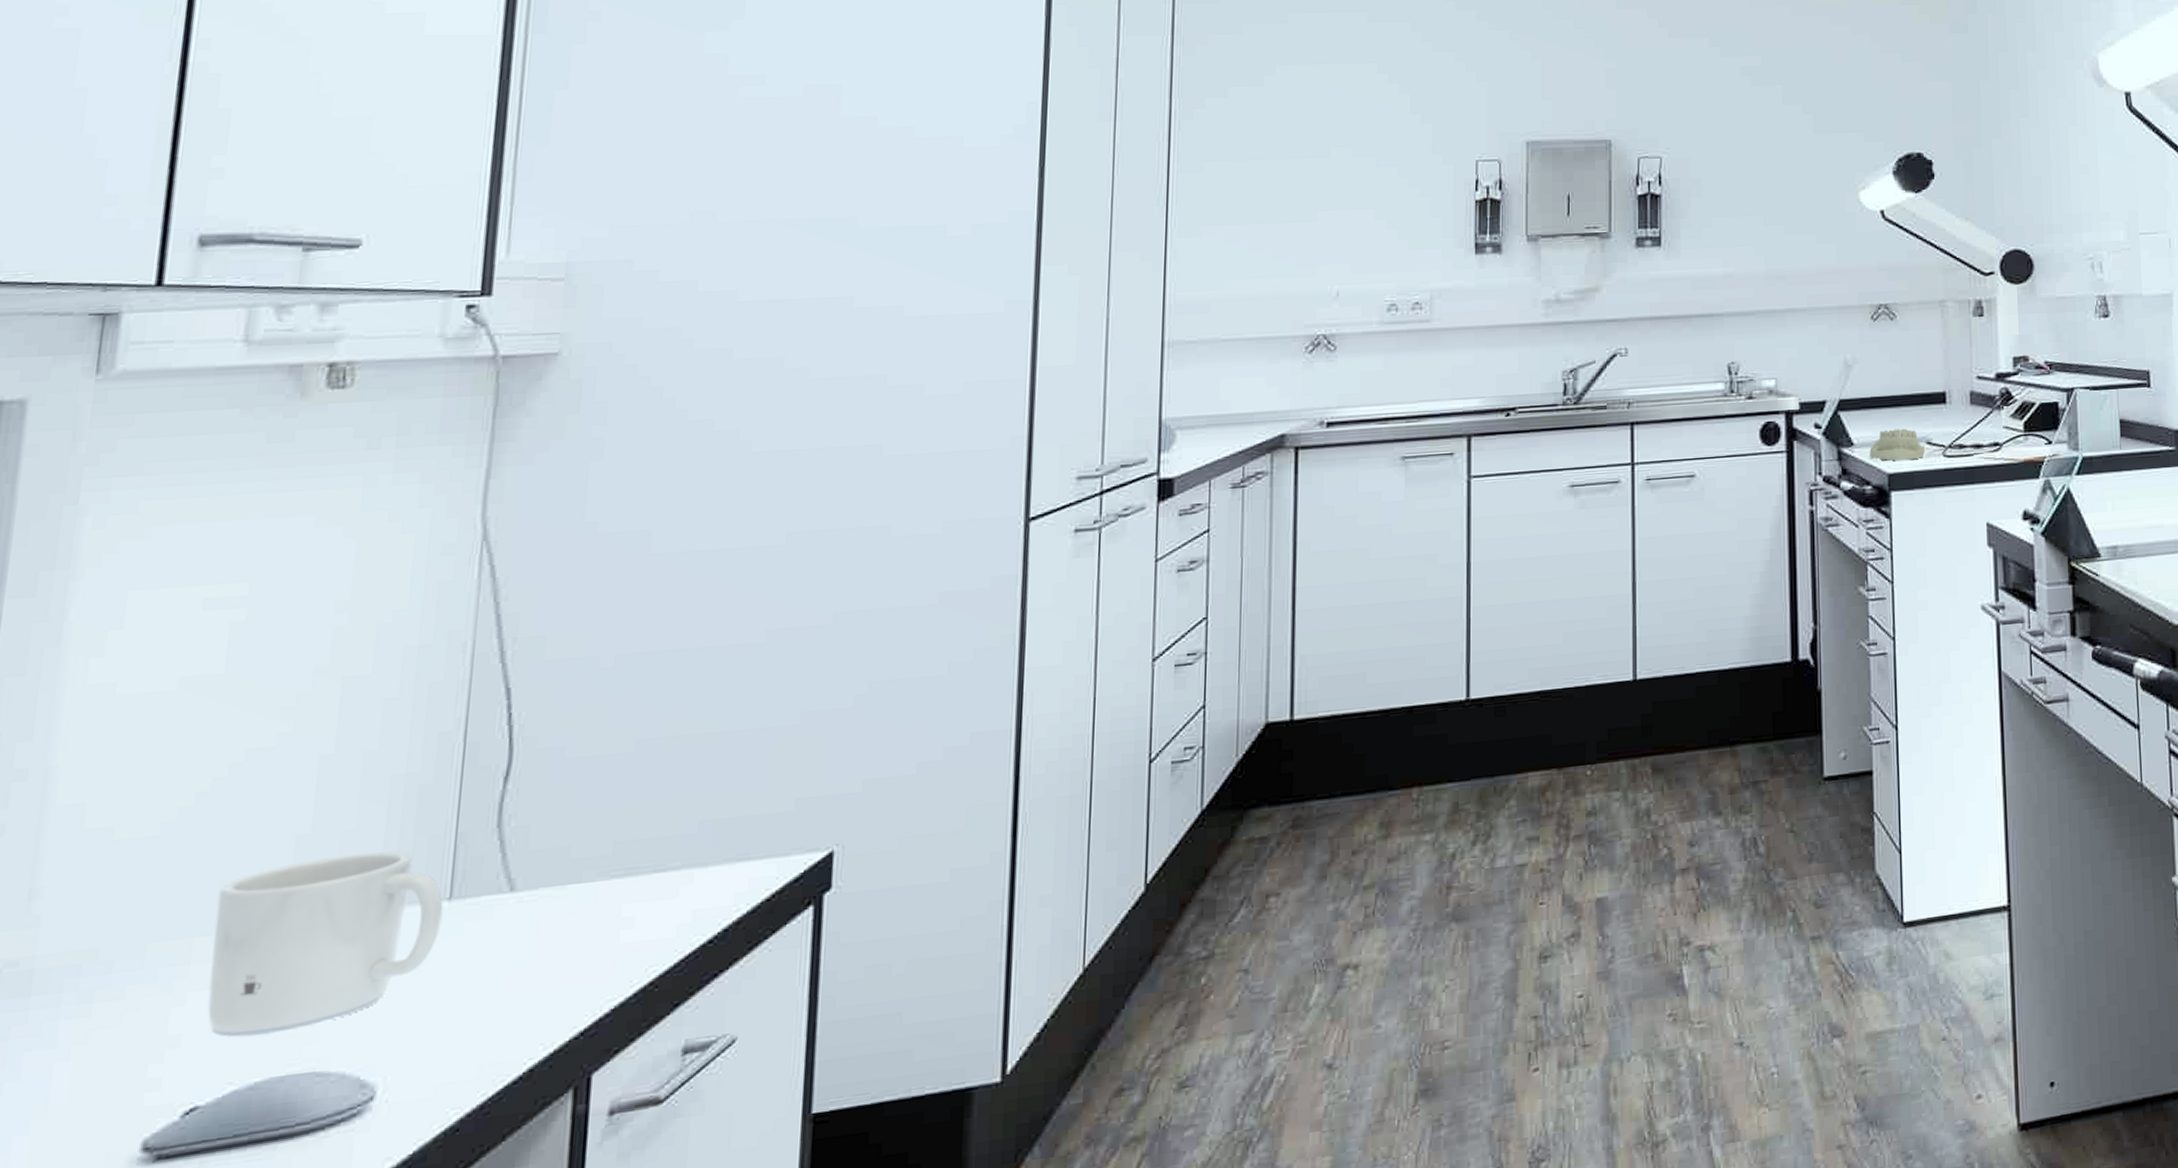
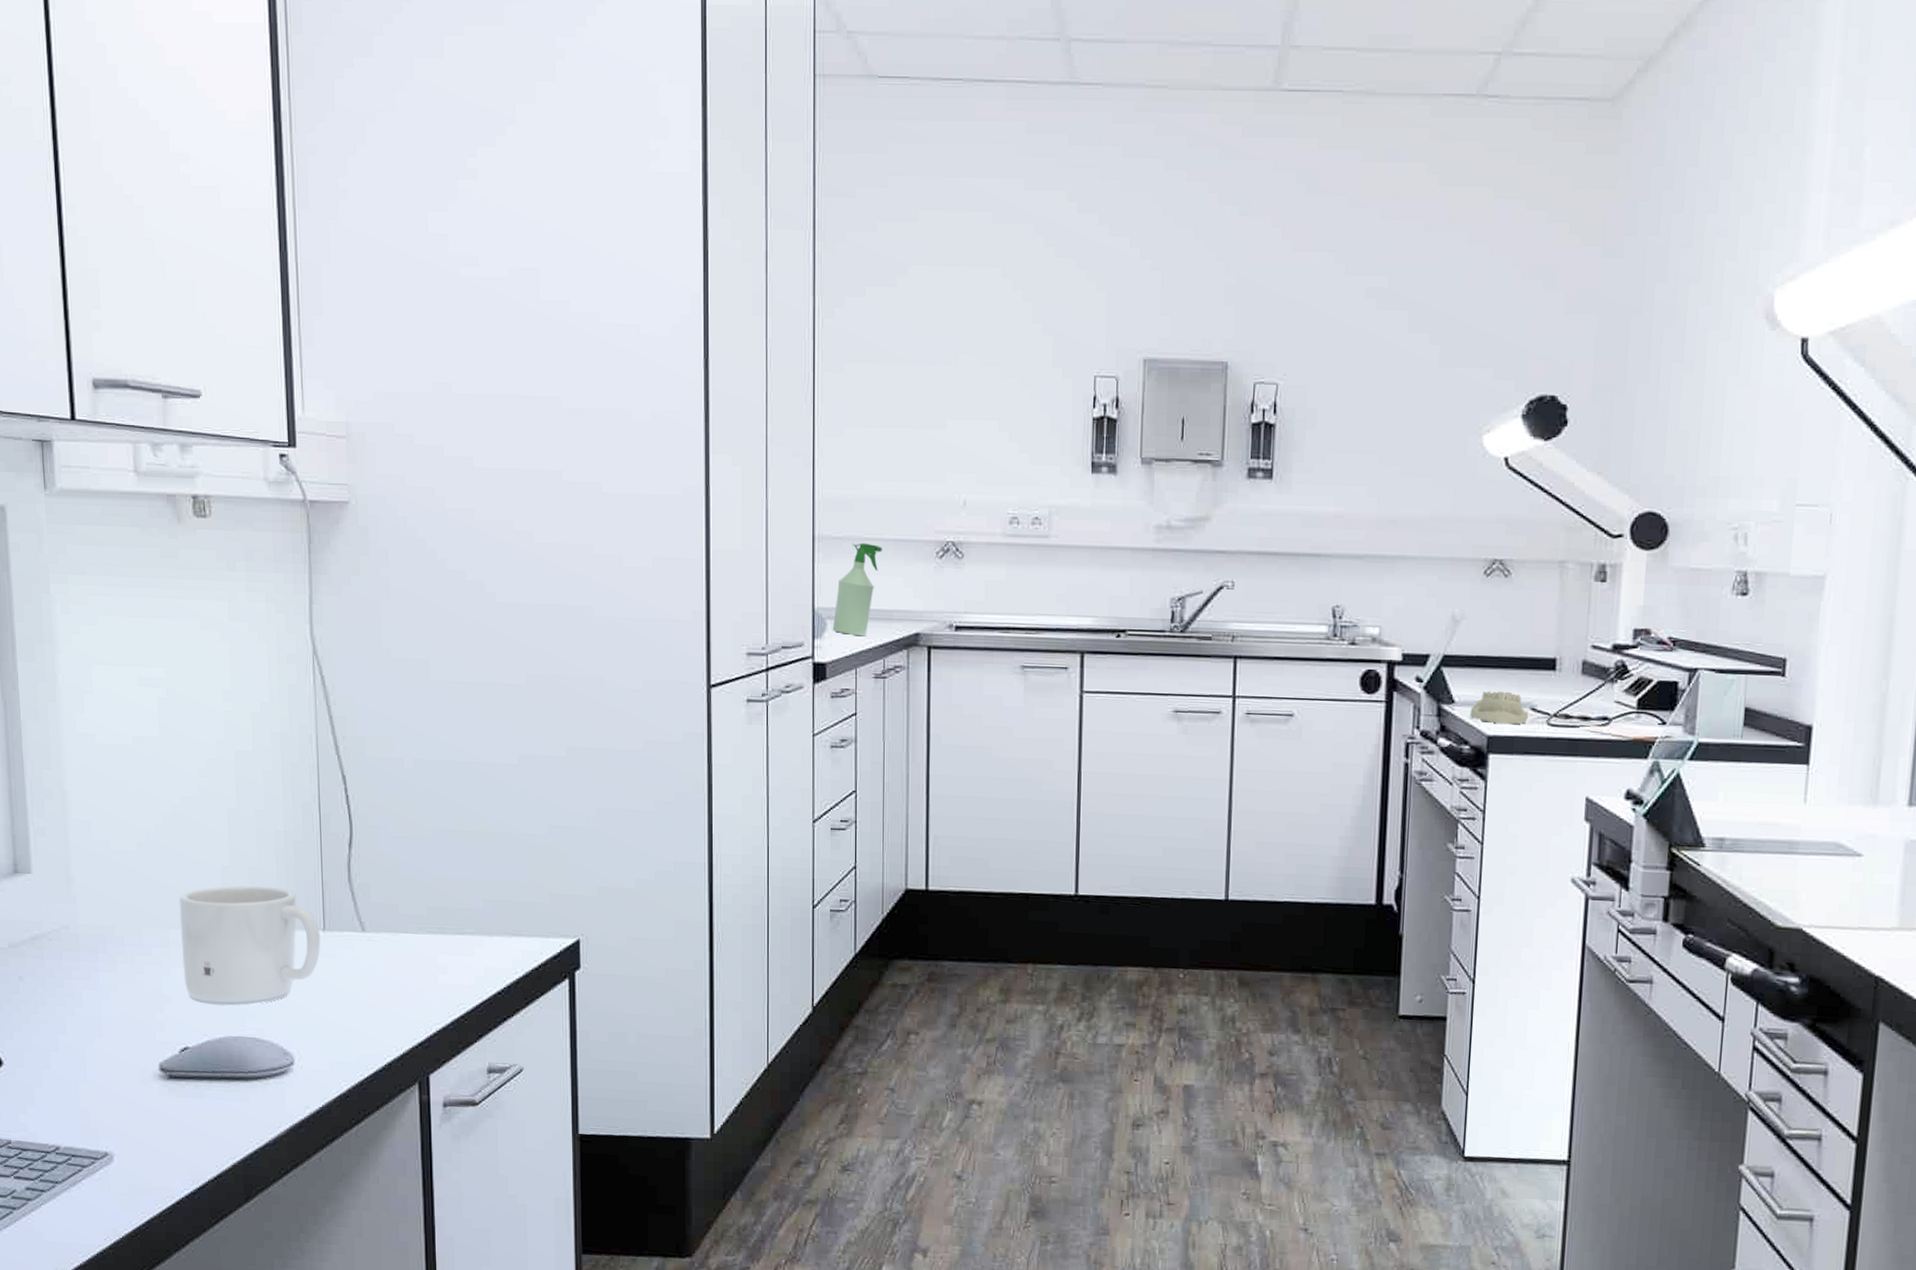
spray bottle: none [1182,344,1243,445] -> present [832,542,882,637]

